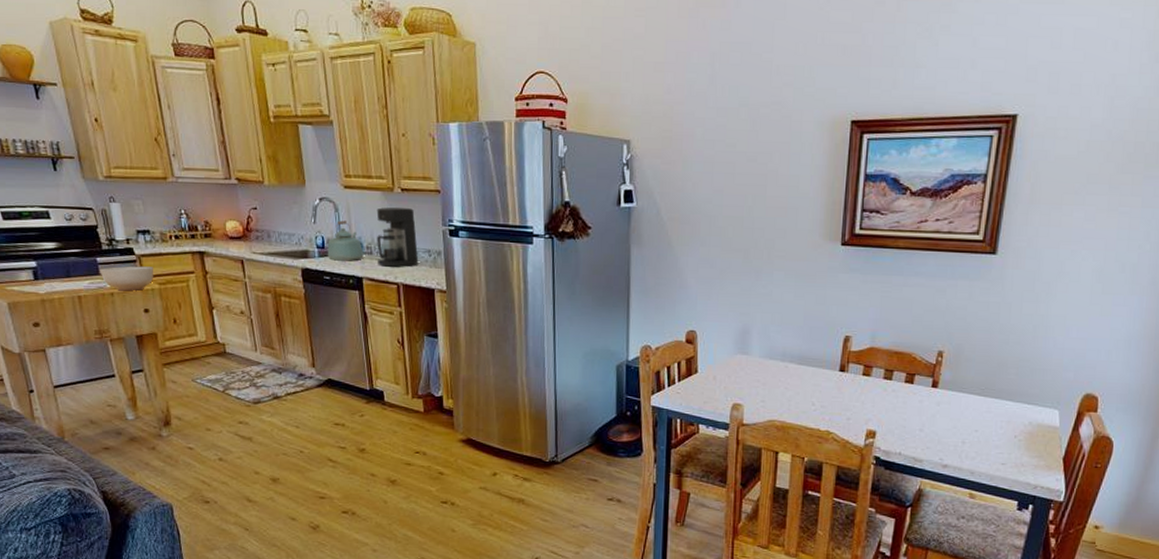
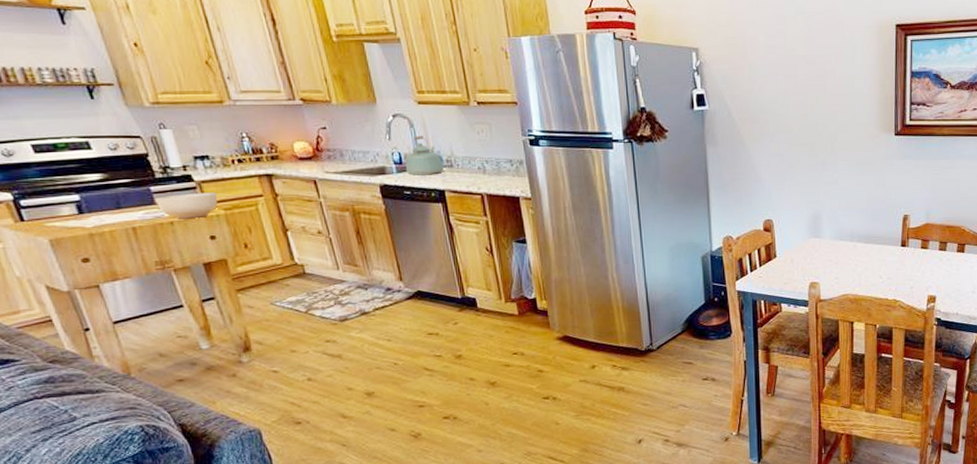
coffee maker: present [376,206,419,268] -> none [453,119,501,179]

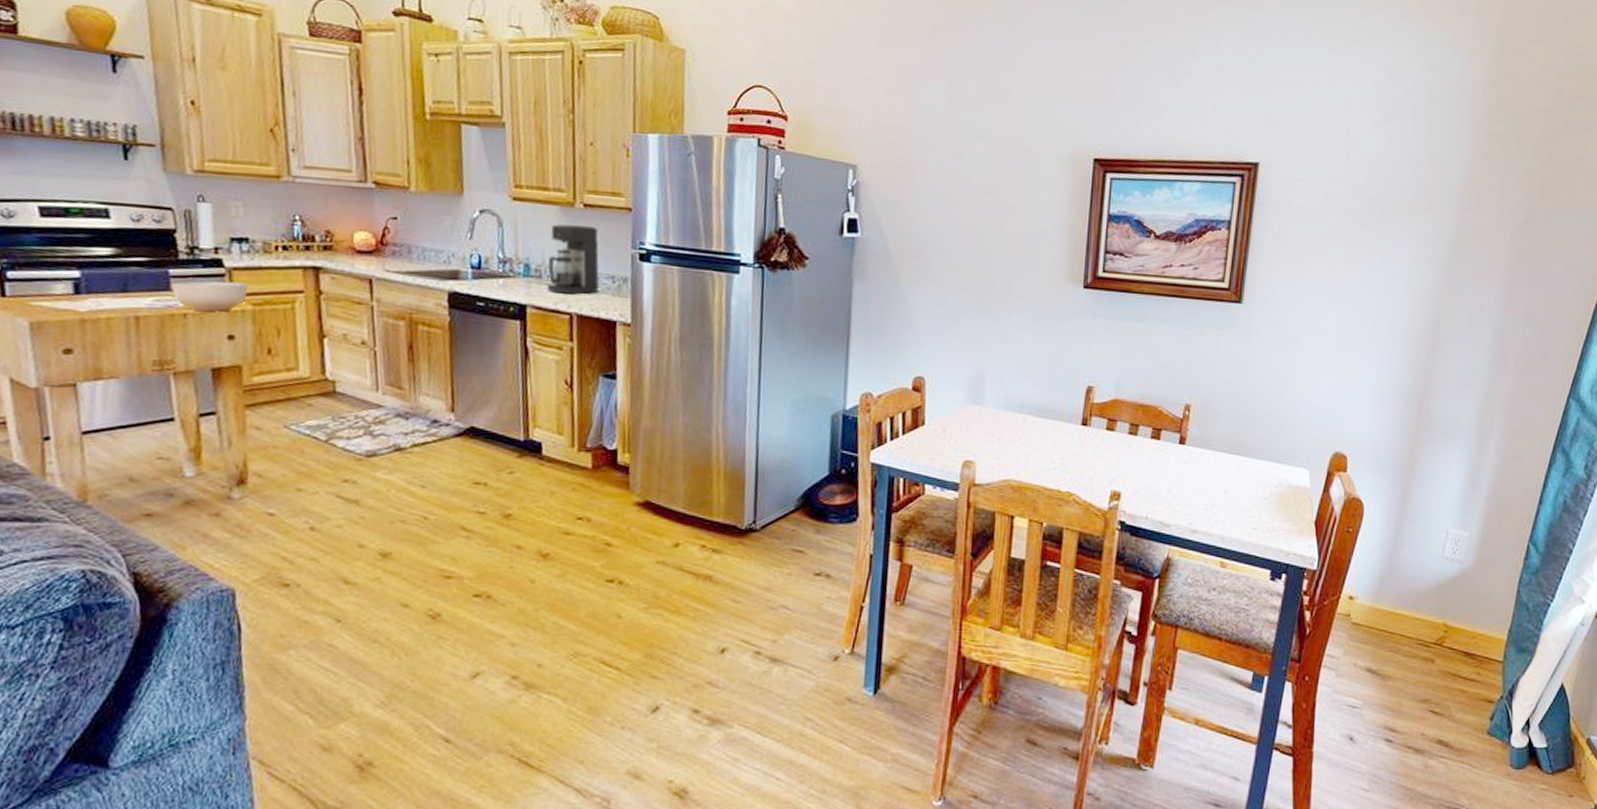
kettle: present [405,136,444,175] -> none [483,237,531,286]
coffee maker: none [453,119,501,179] -> present [547,224,599,296]

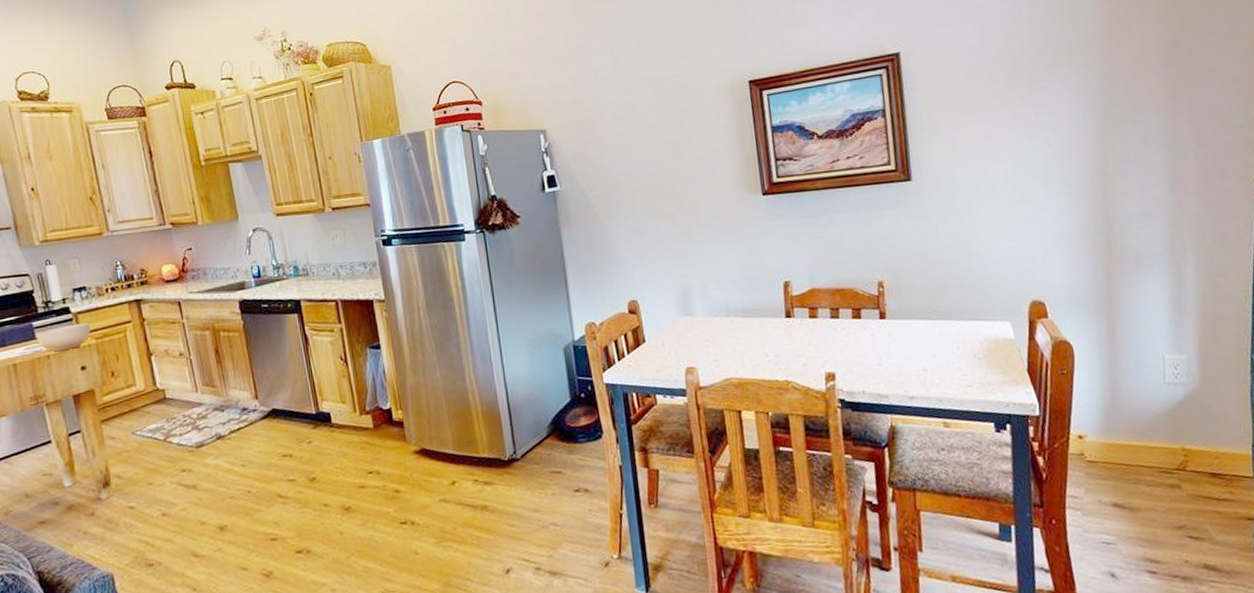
coffee maker: present [547,224,599,296] -> none [309,225,355,286]

